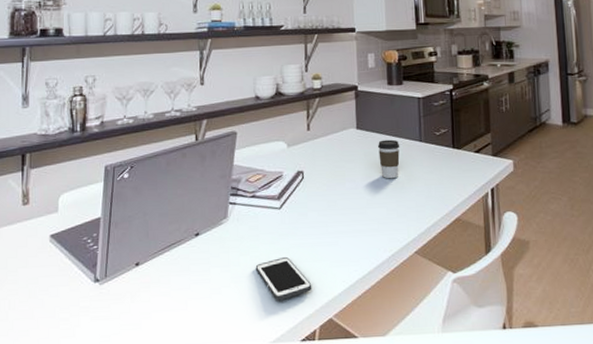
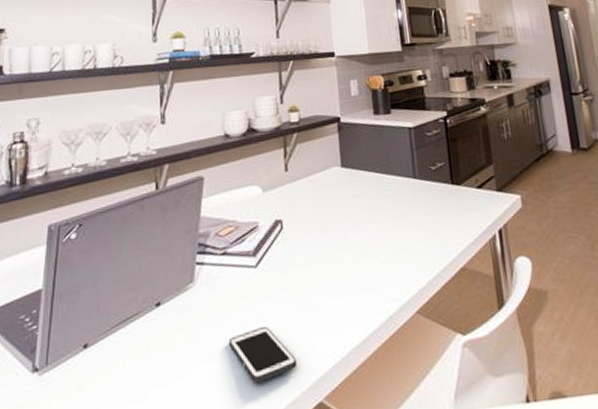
coffee cup: present [377,139,400,179] -> none [366,177,393,225]

